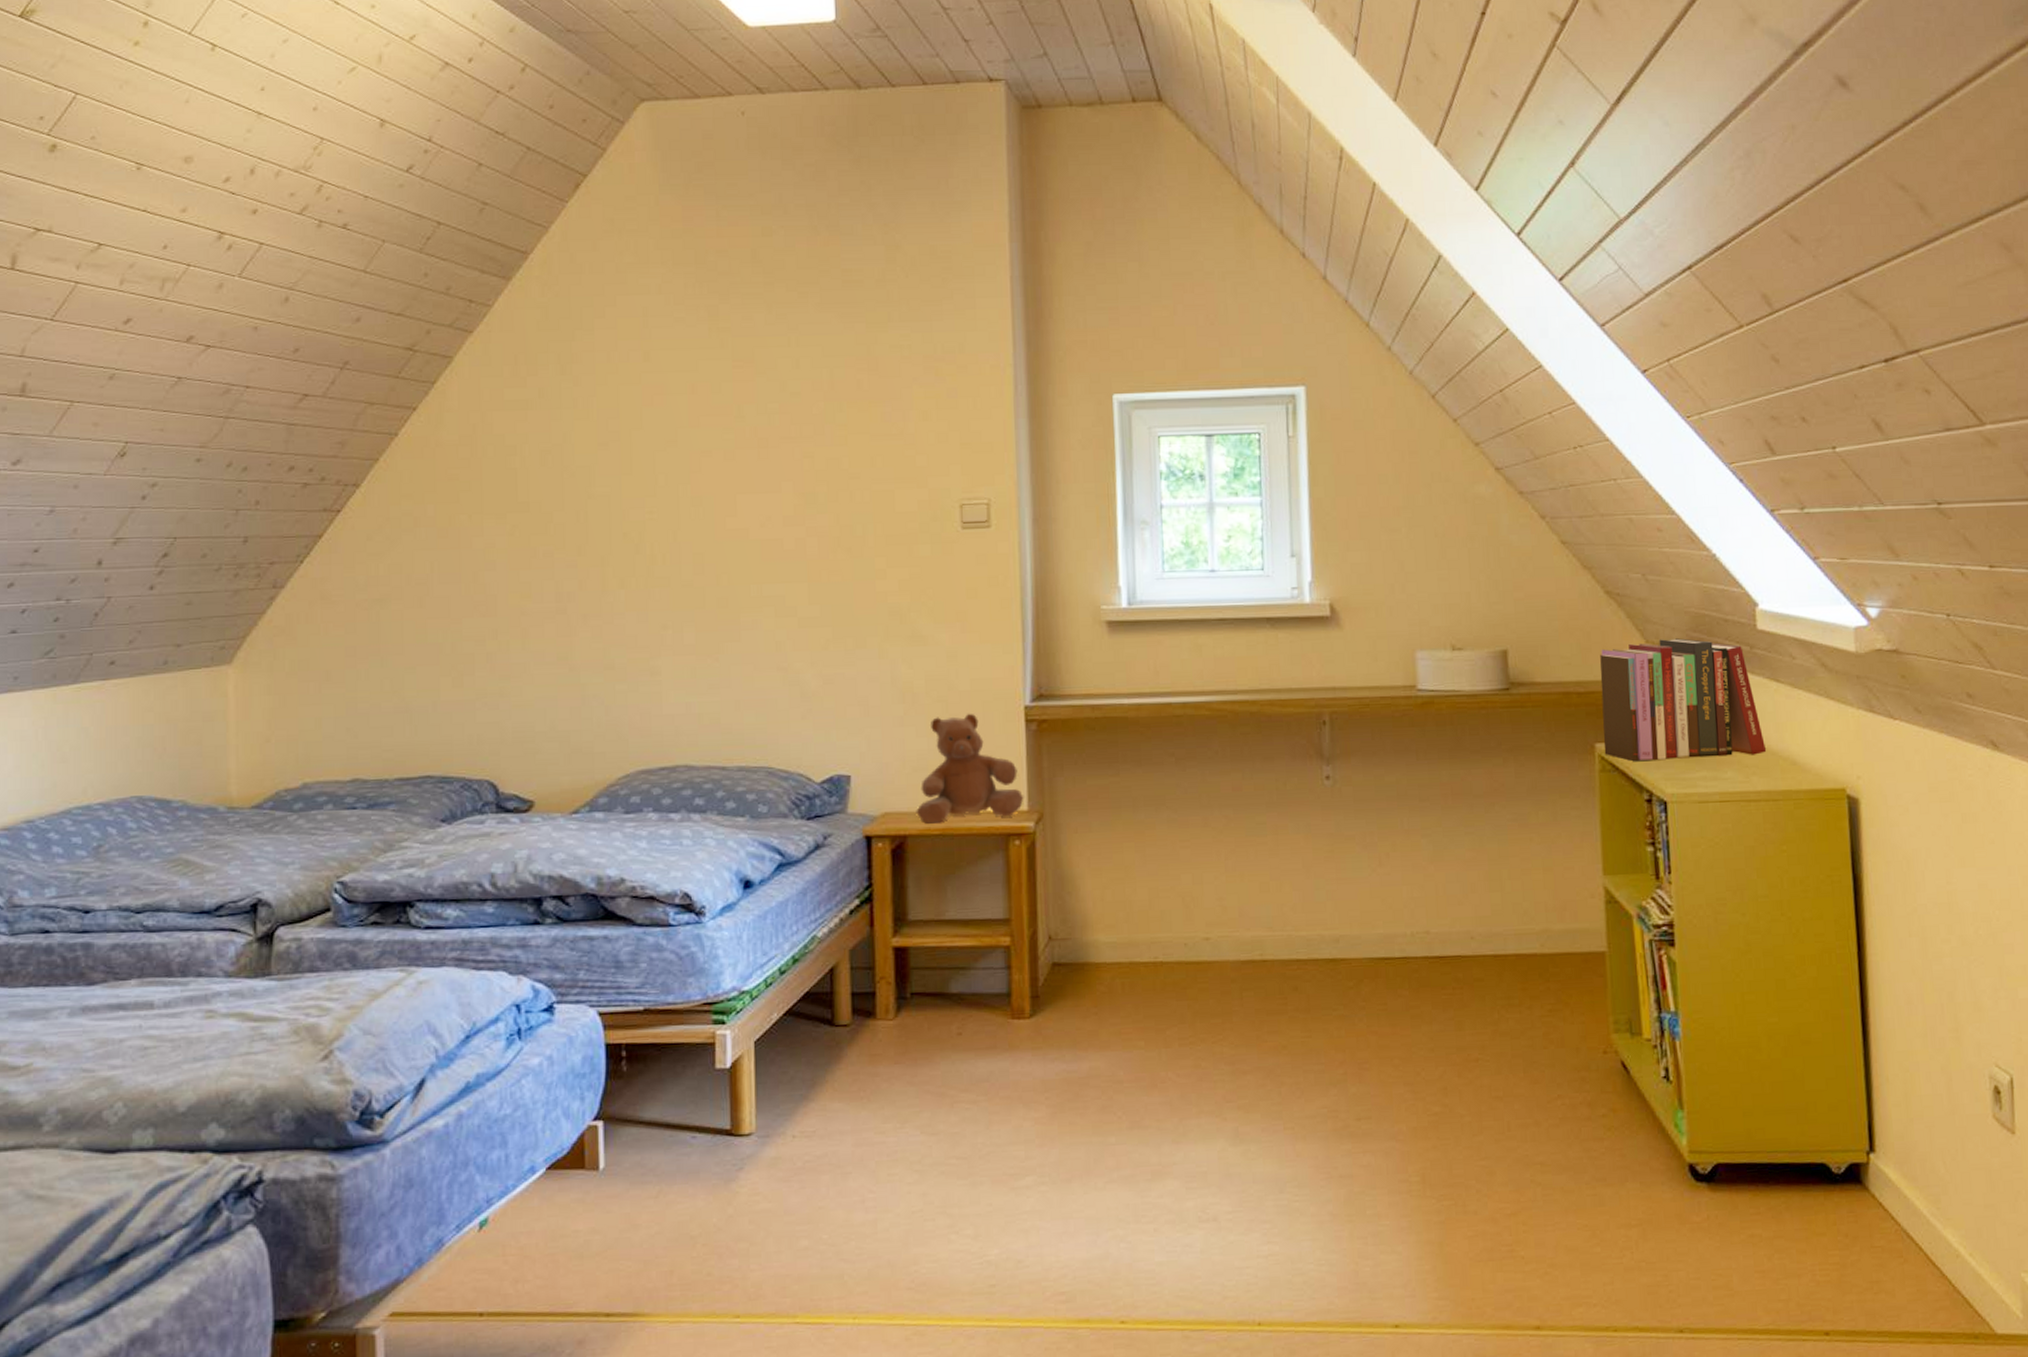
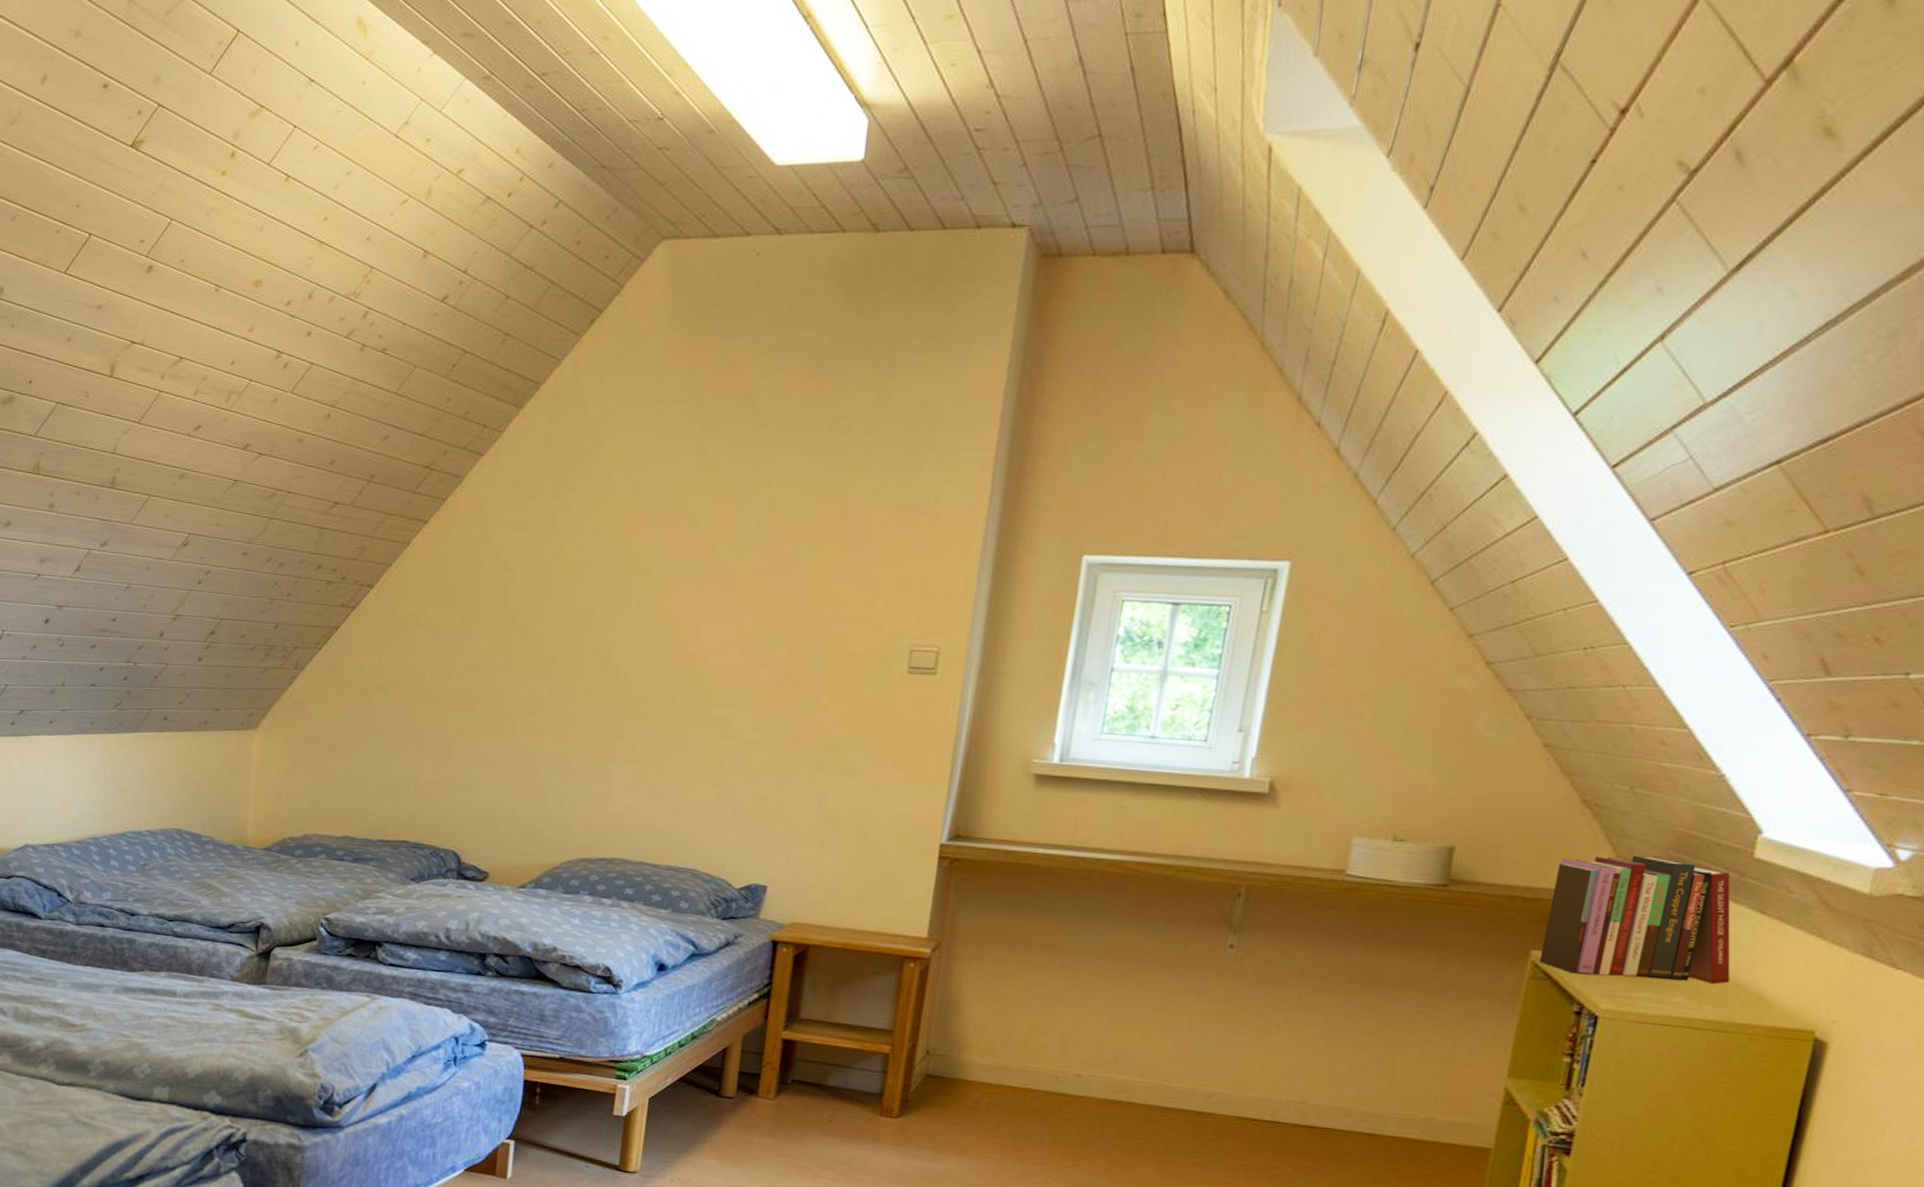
teddy bear: present [916,713,1024,824] -> none [822,844,925,940]

